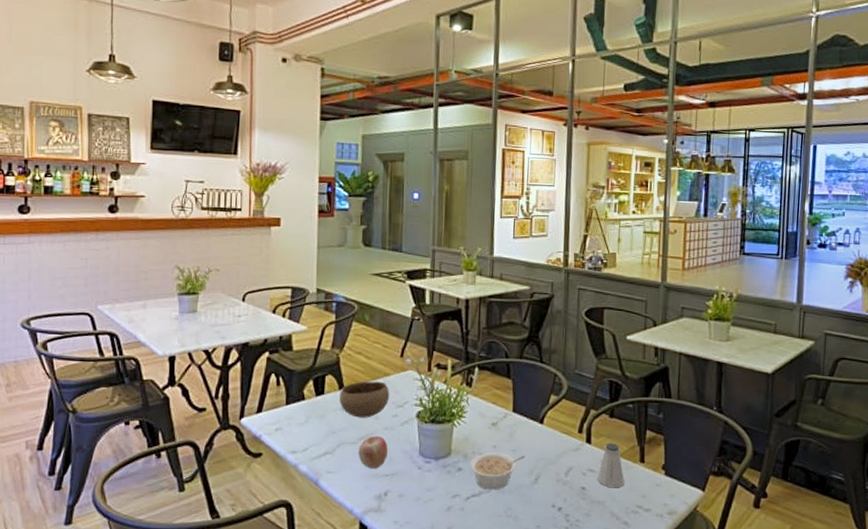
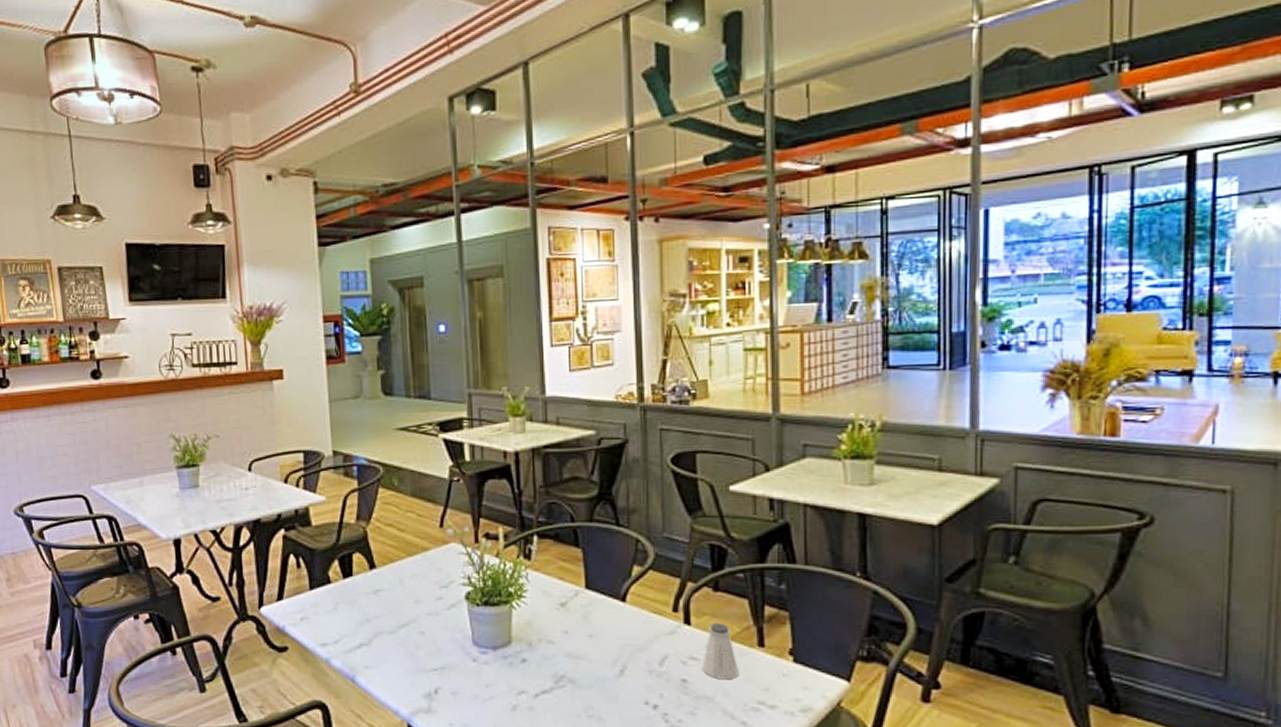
bowl: present [340,381,390,418] -> none [371,558,431,602]
apple: present [358,435,388,468] -> none [399,622,434,661]
legume: present [470,452,526,490] -> none [537,639,607,685]

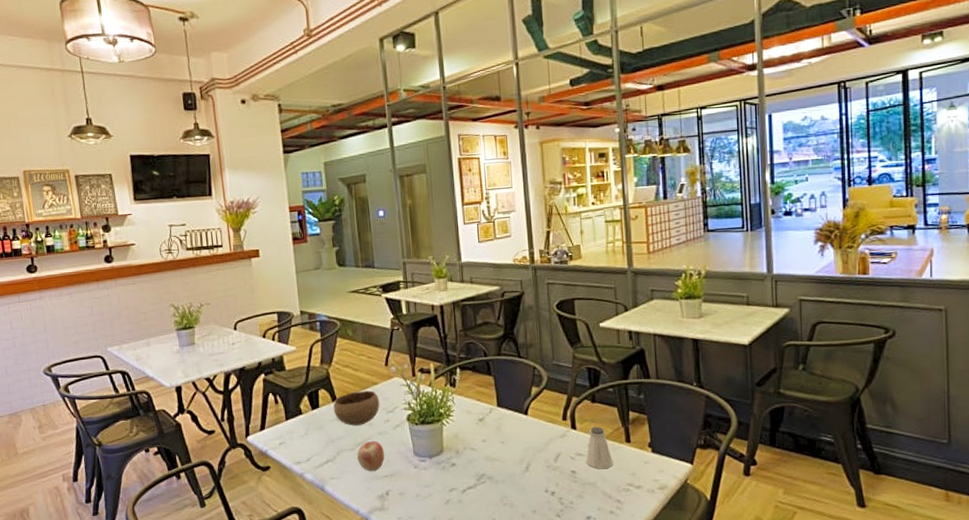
bowl: none [371,558,431,602] -> present [333,390,380,426]
apple: none [399,622,434,661] -> present [357,440,385,471]

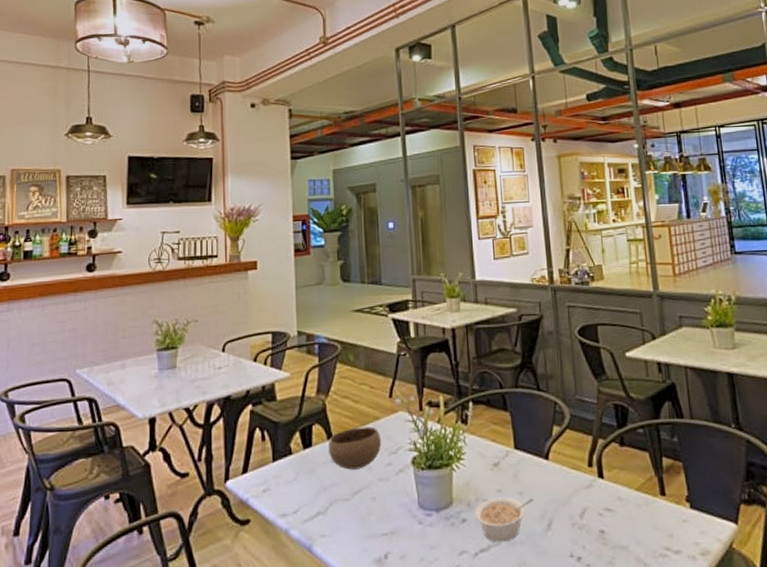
apple: present [357,440,385,471] -> none [353,488,384,527]
legume: none [463,445,515,481] -> present [475,497,535,542]
saltshaker: present [586,426,613,469] -> none [616,475,647,529]

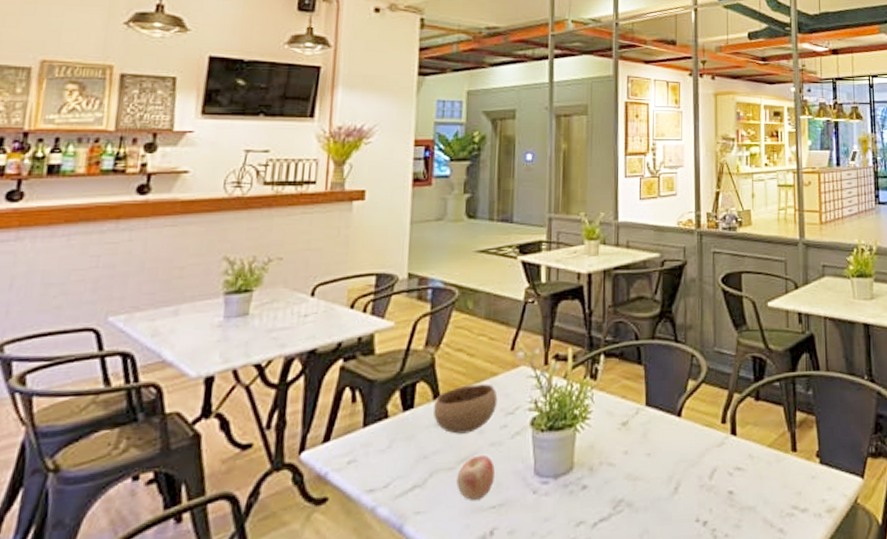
apple: none [353,488,384,527] -> present [456,454,495,500]
legume: present [475,497,535,542] -> none [597,459,663,510]

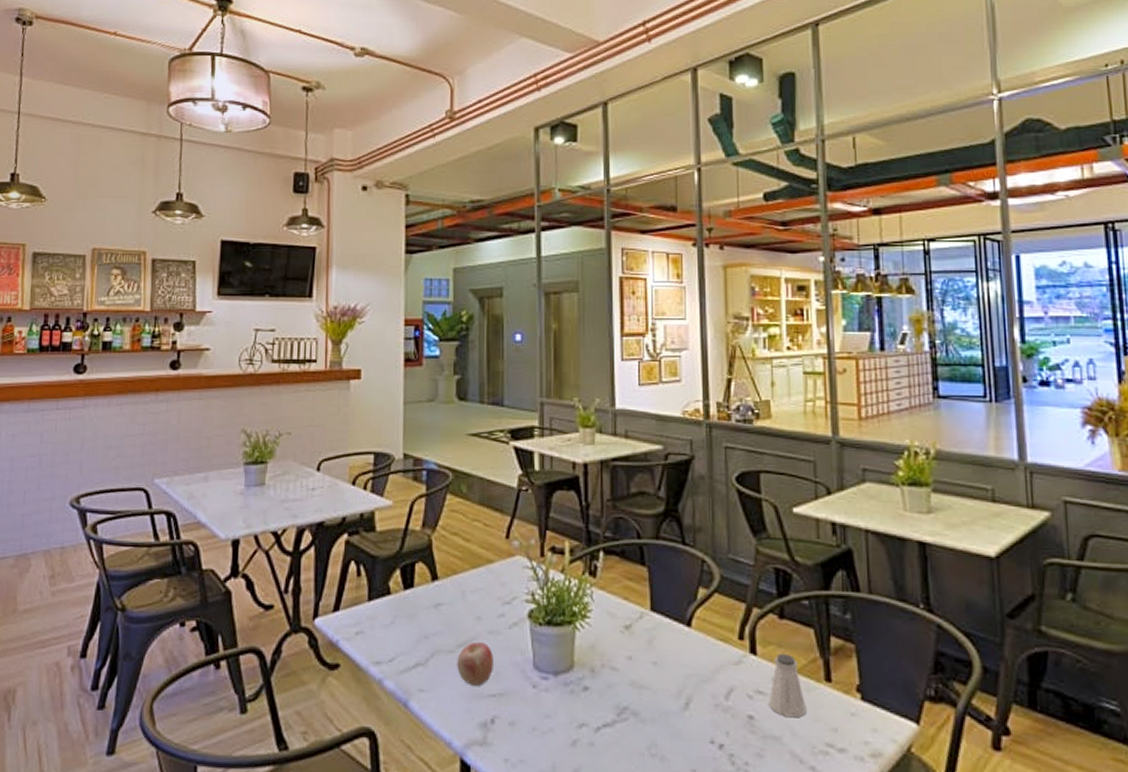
bowl: present [434,383,498,434] -> none [433,570,494,618]
saltshaker: none [746,431,776,488] -> present [769,653,806,718]

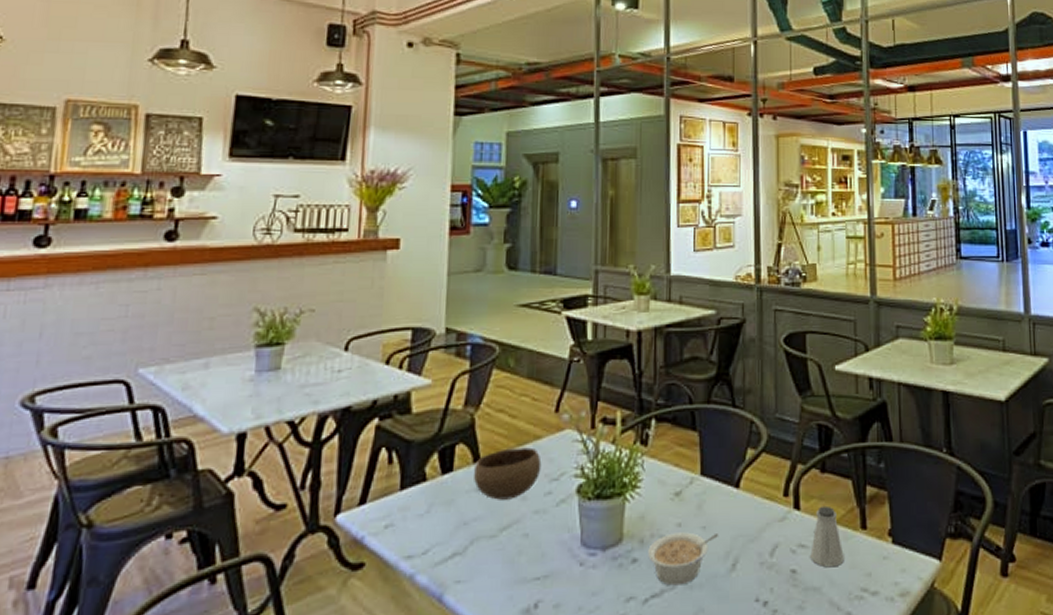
bowl: none [433,570,494,618] -> present [474,447,542,500]
apple: present [457,641,493,686] -> none [498,522,539,571]
legume: none [599,665,671,718] -> present [648,532,719,586]

